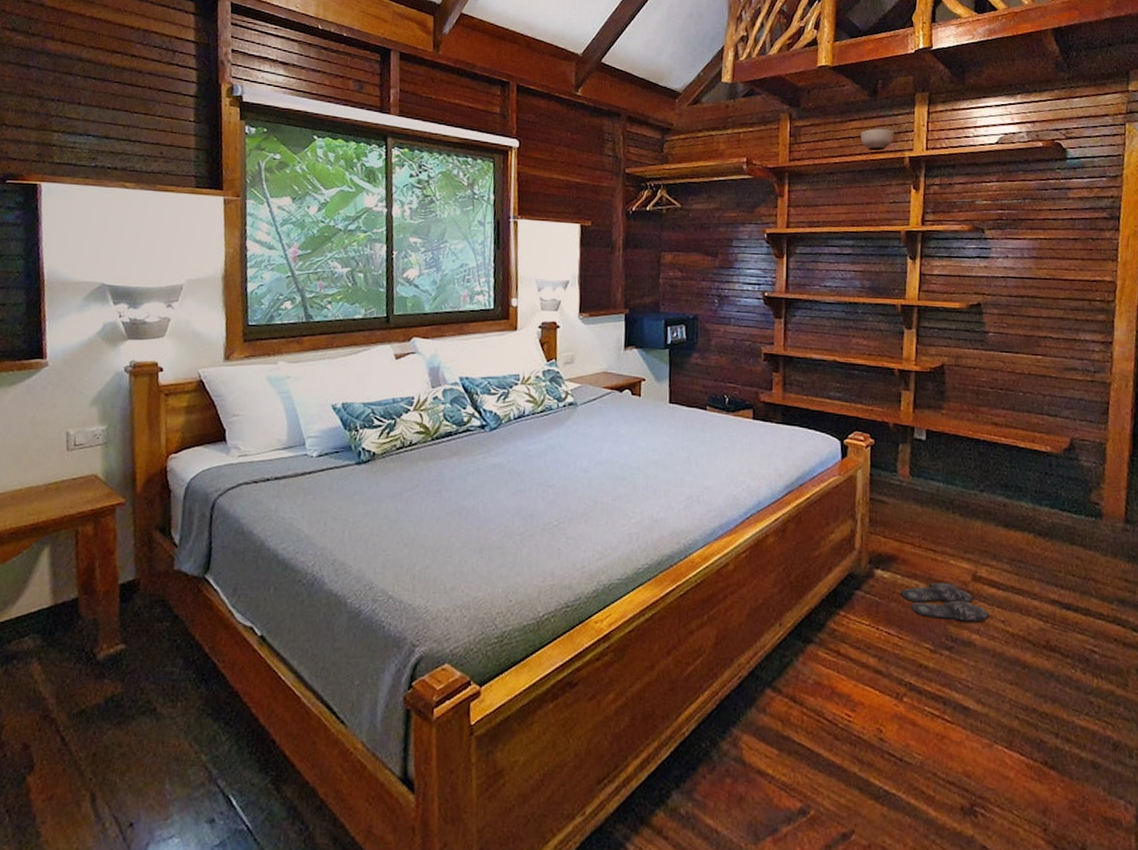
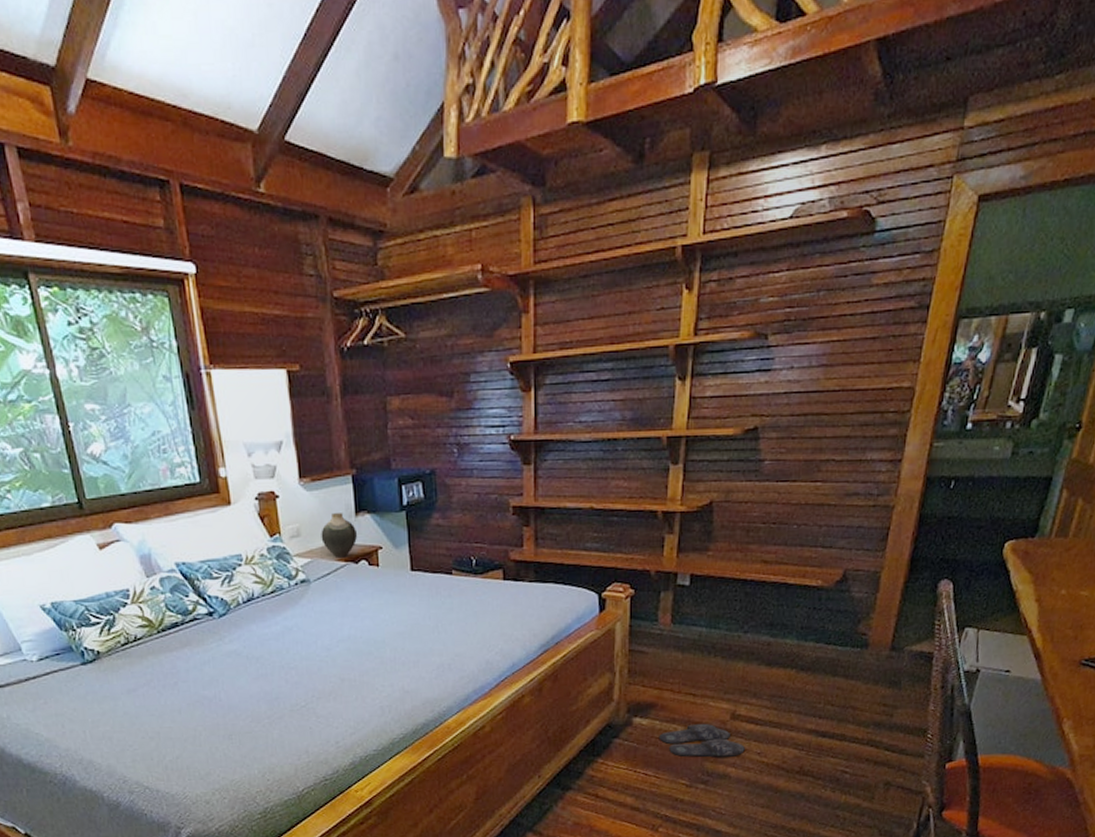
vase: none [592,345,625,386] -> present [321,513,358,558]
bowl: present [860,128,895,151] -> none [622,209,665,241]

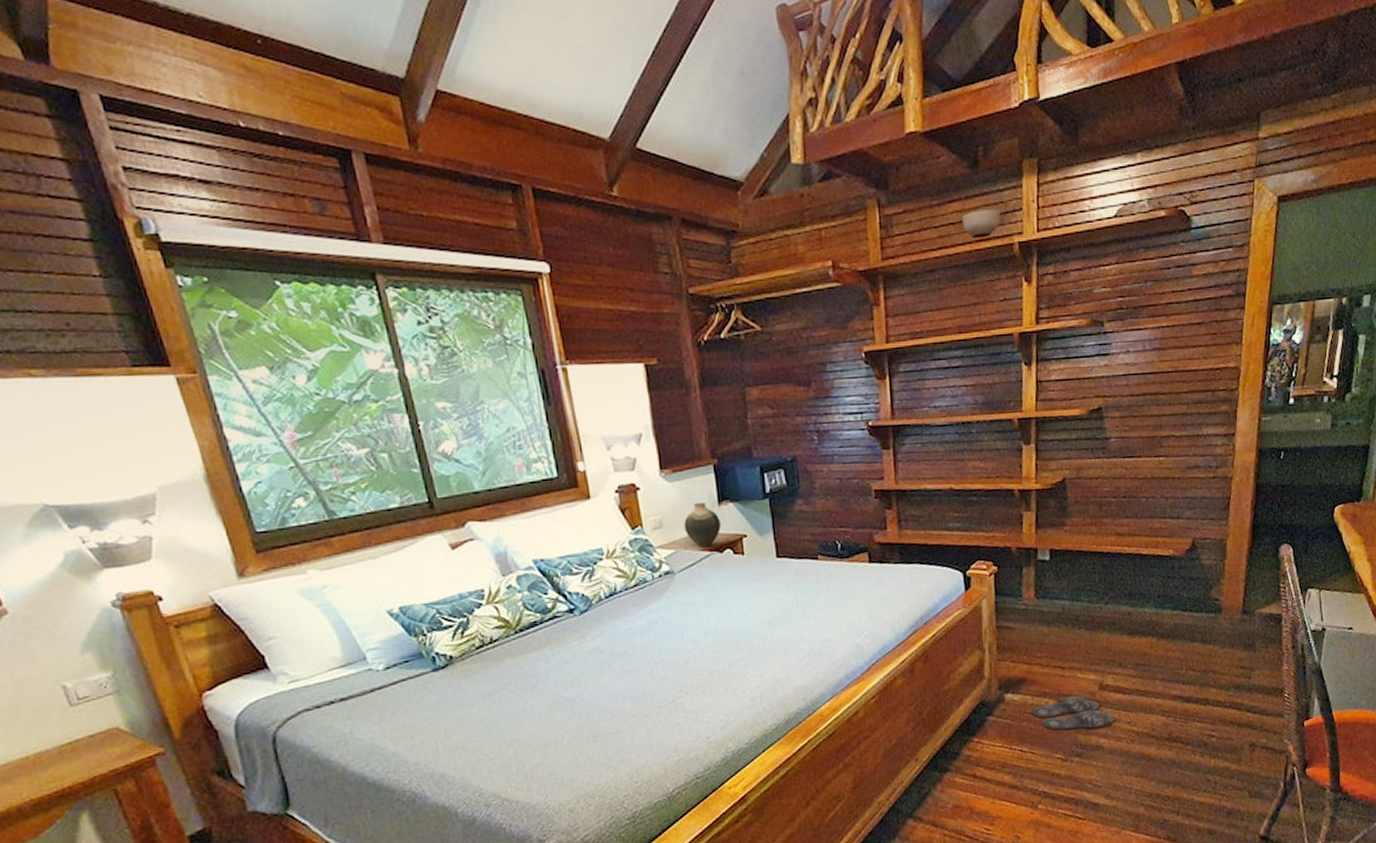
bowl: none [622,209,665,241] -> present [962,209,1001,239]

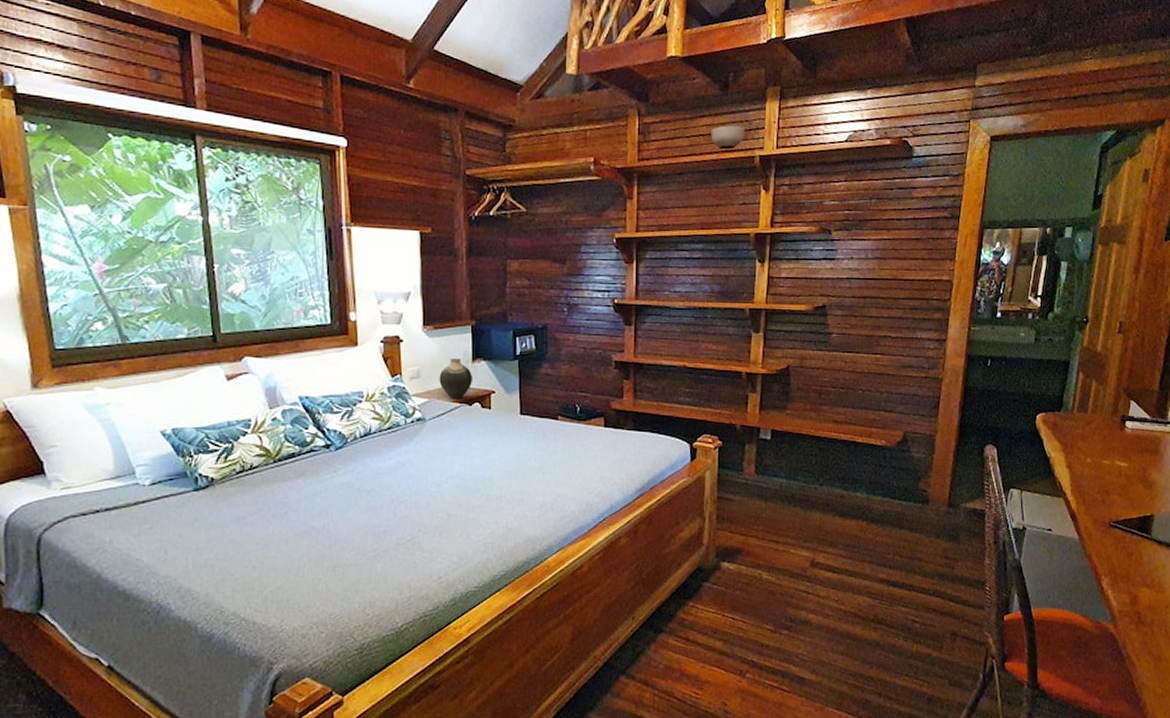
slippers: present [1031,695,1115,731] -> none [745,569,824,604]

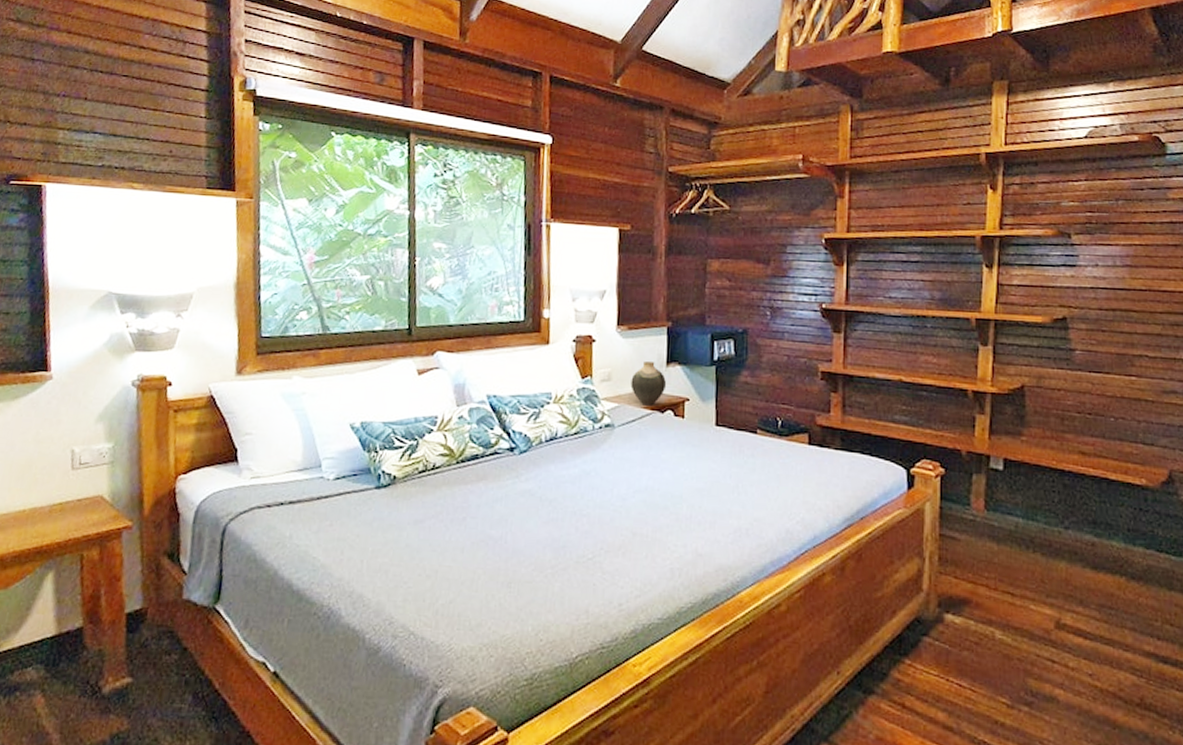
bowl: present [711,125,746,150] -> none [930,121,970,147]

